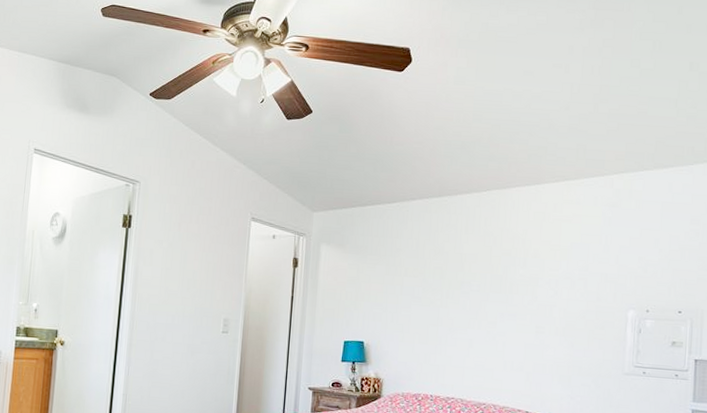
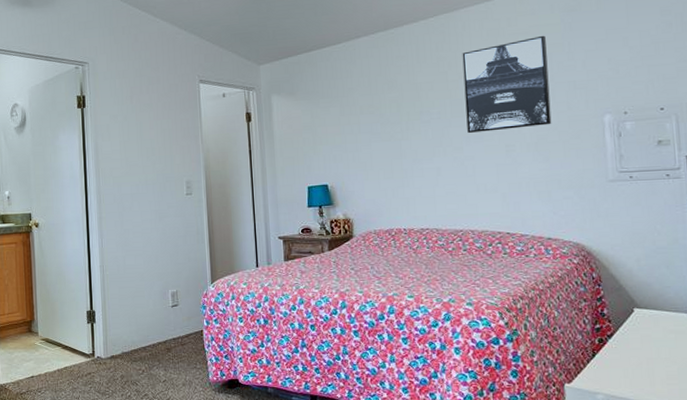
wall art: none [503,225,586,313] -> present [462,35,552,134]

